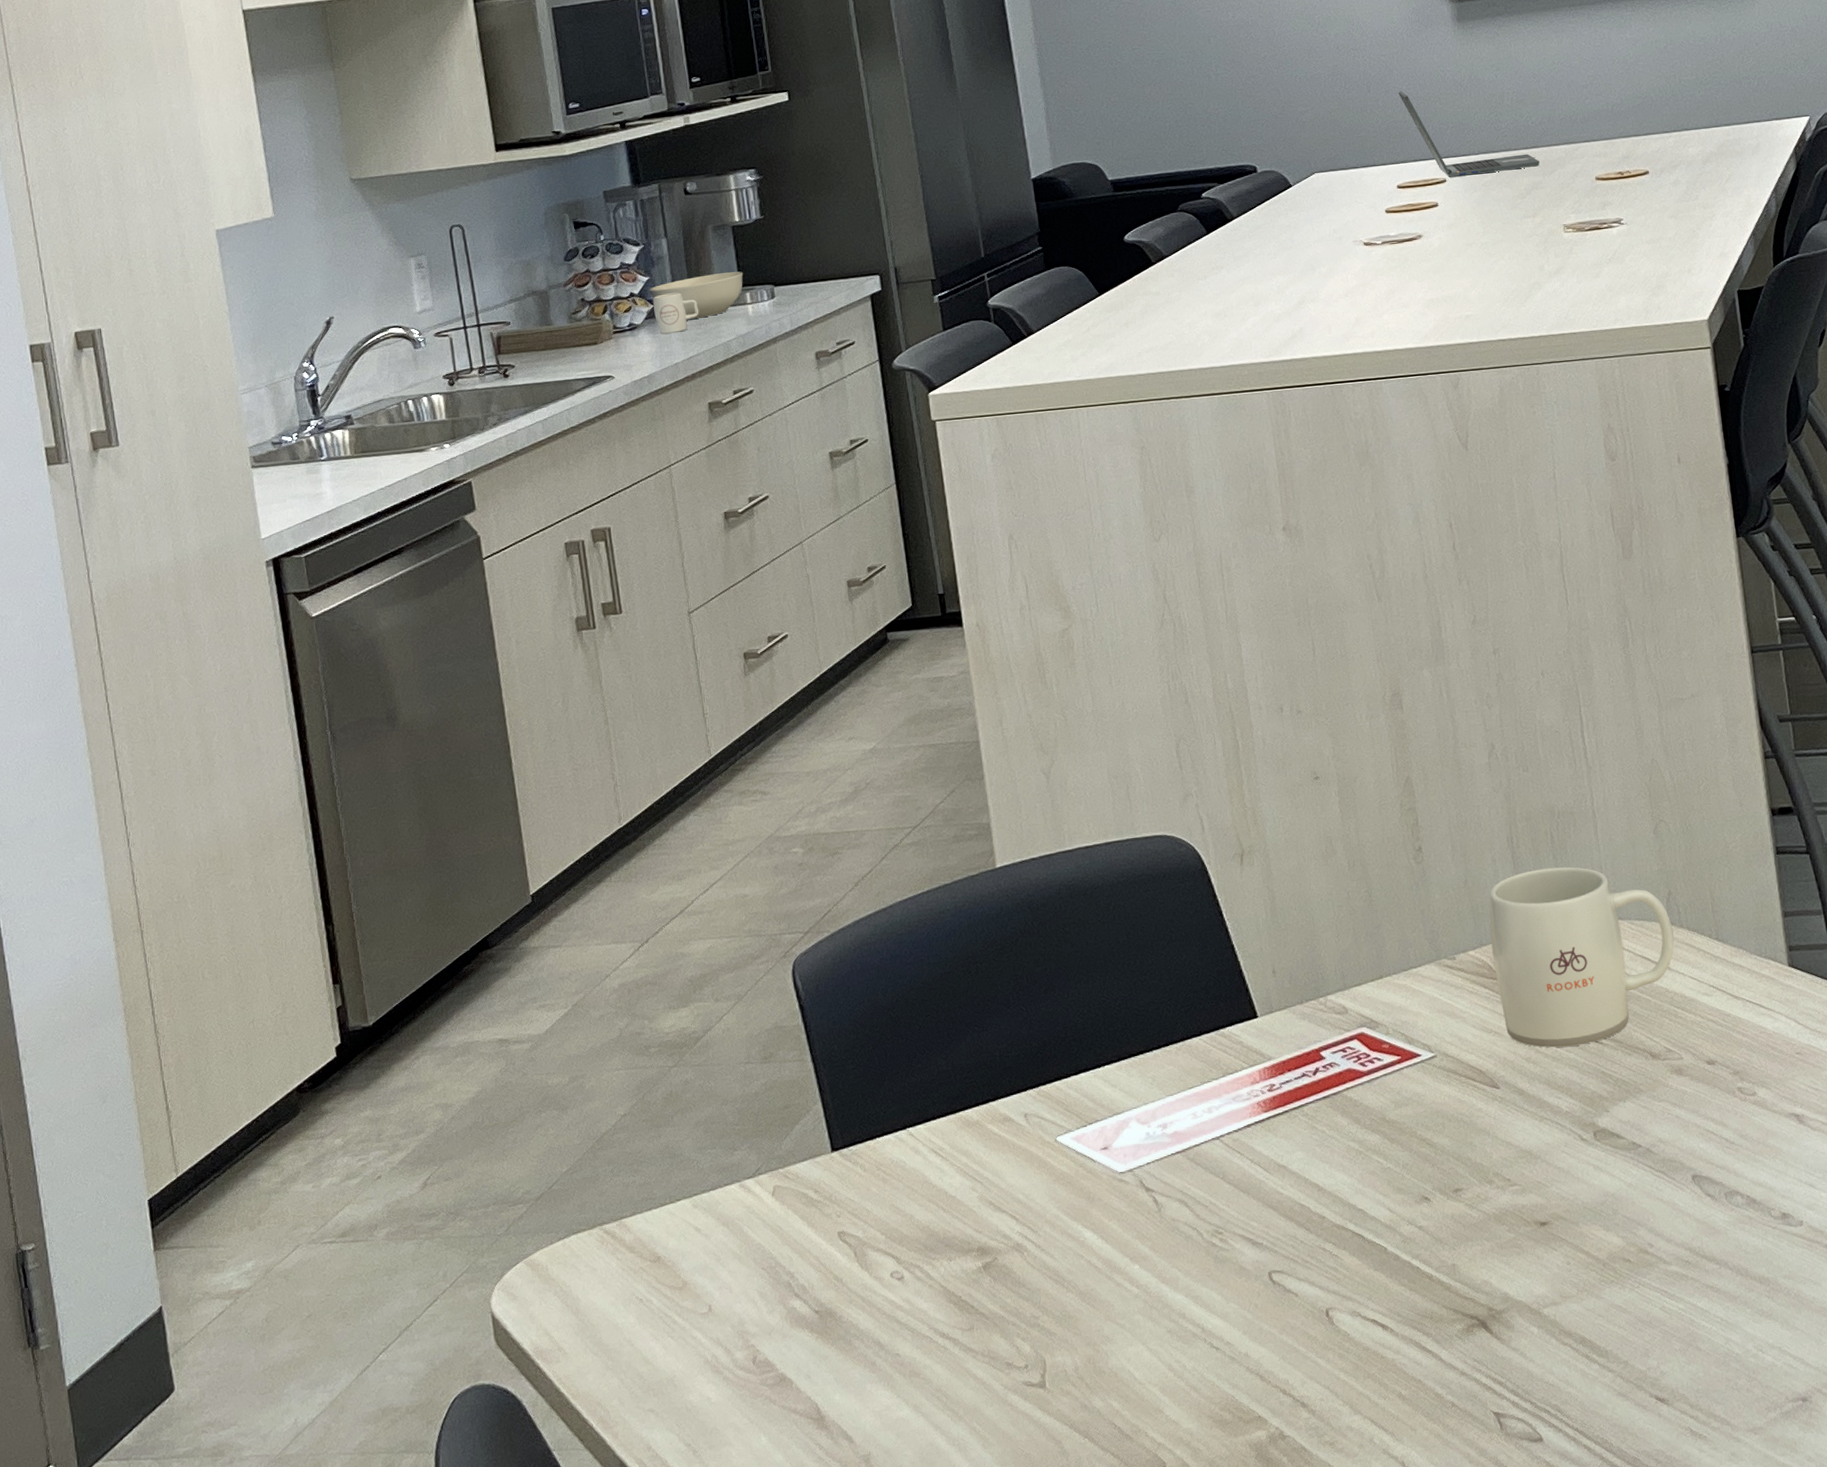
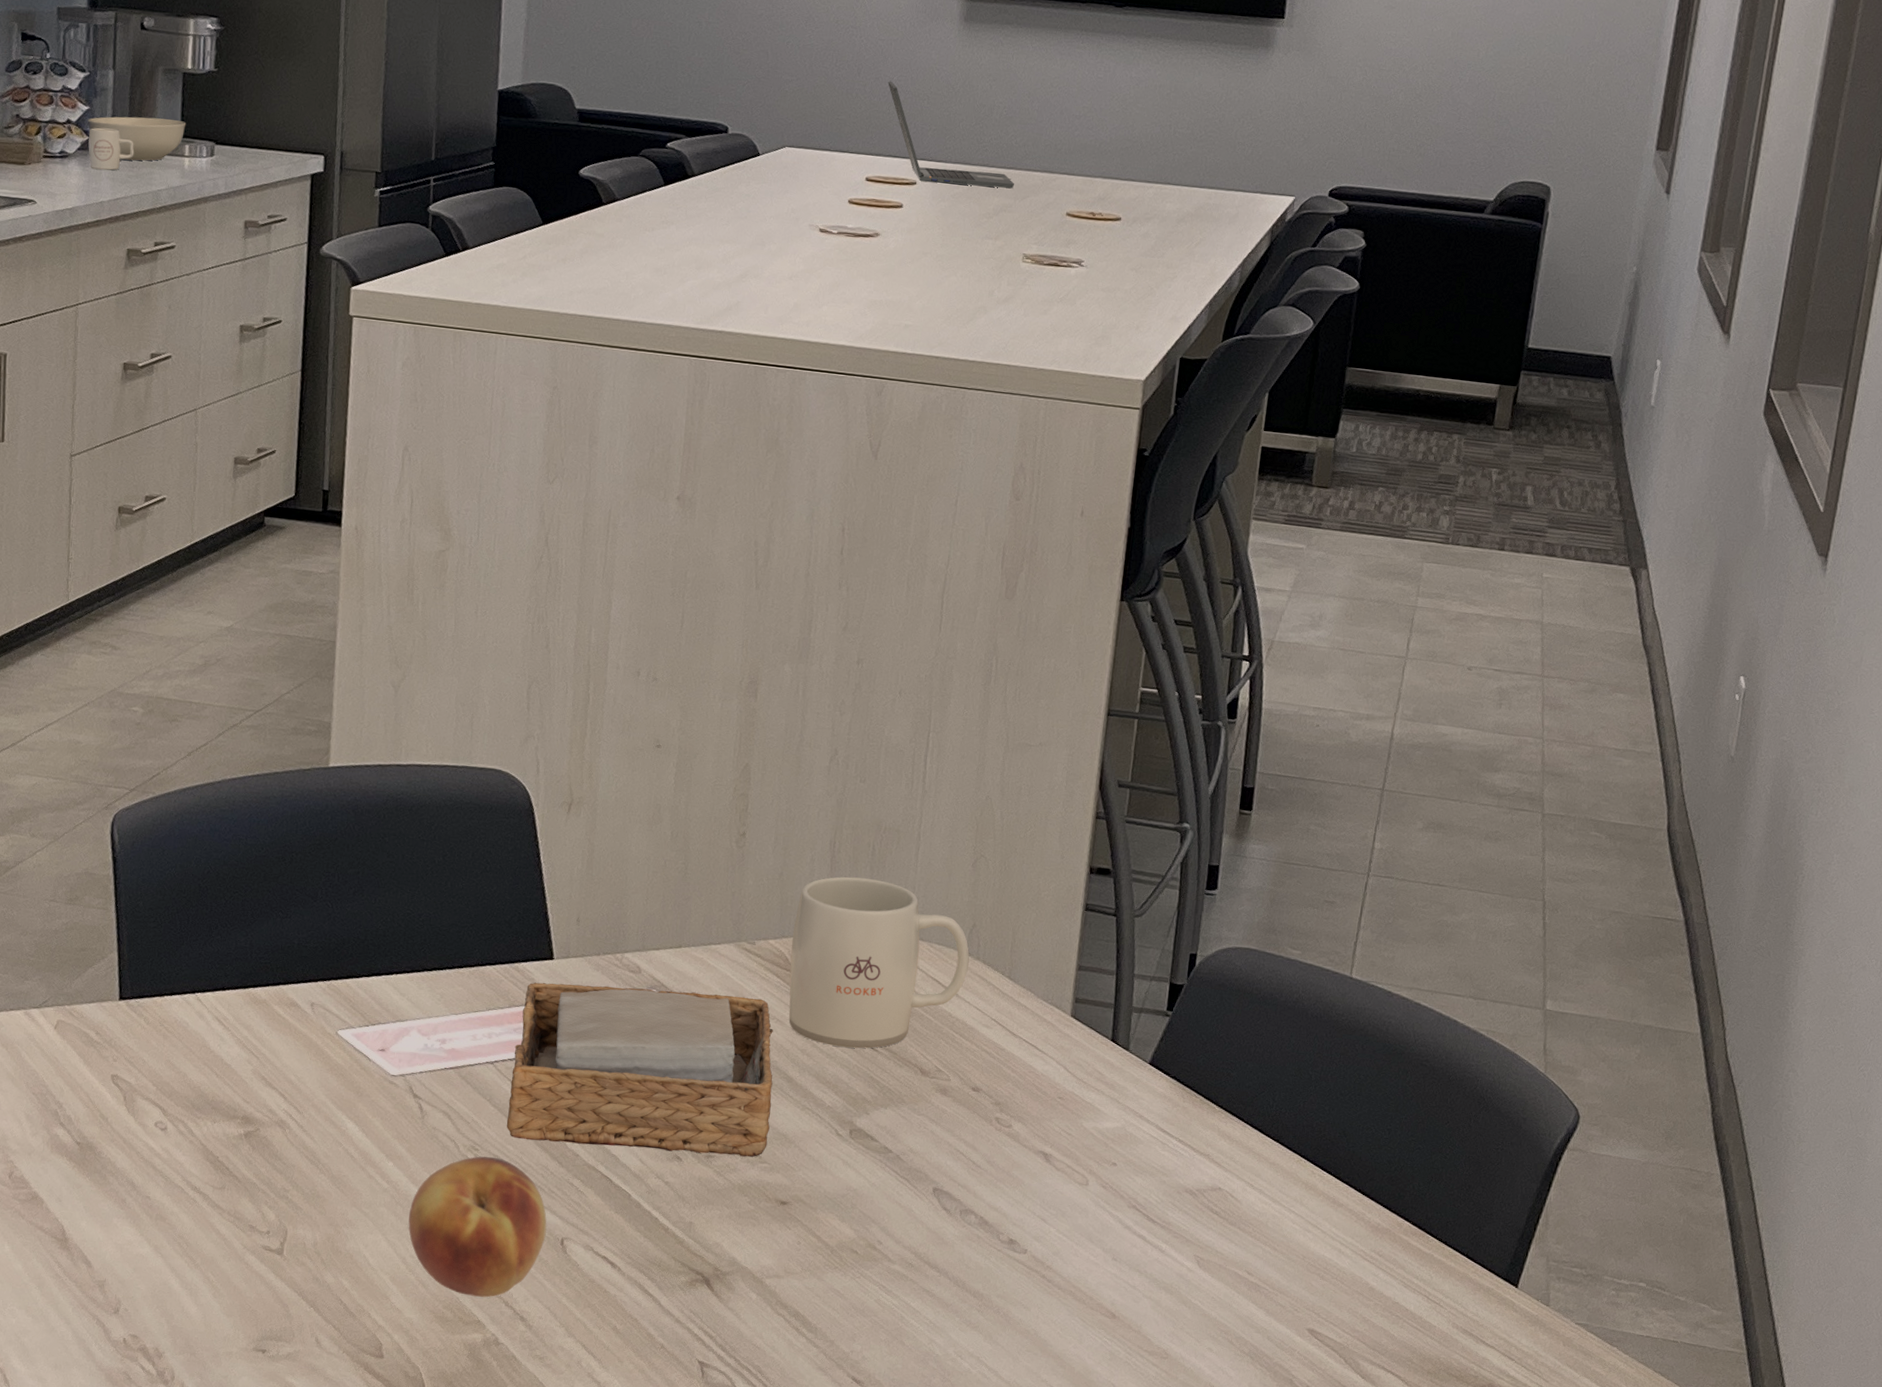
fruit: none [1165,1237,1310,1392] -> present [408,1156,547,1298]
napkin holder: none [1236,1014,1514,1213] -> present [506,982,773,1157]

